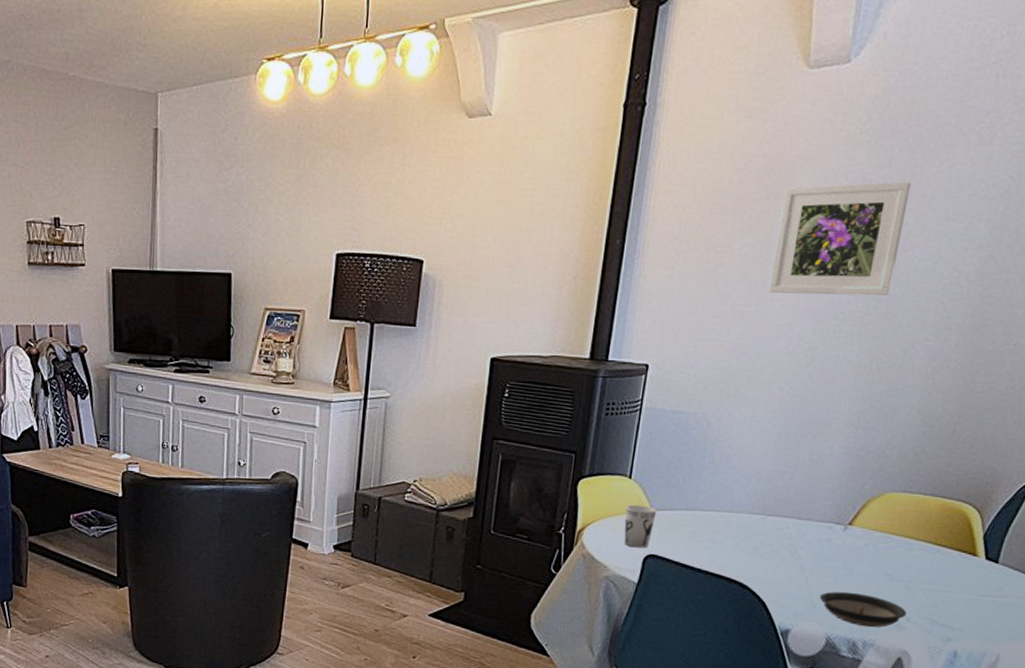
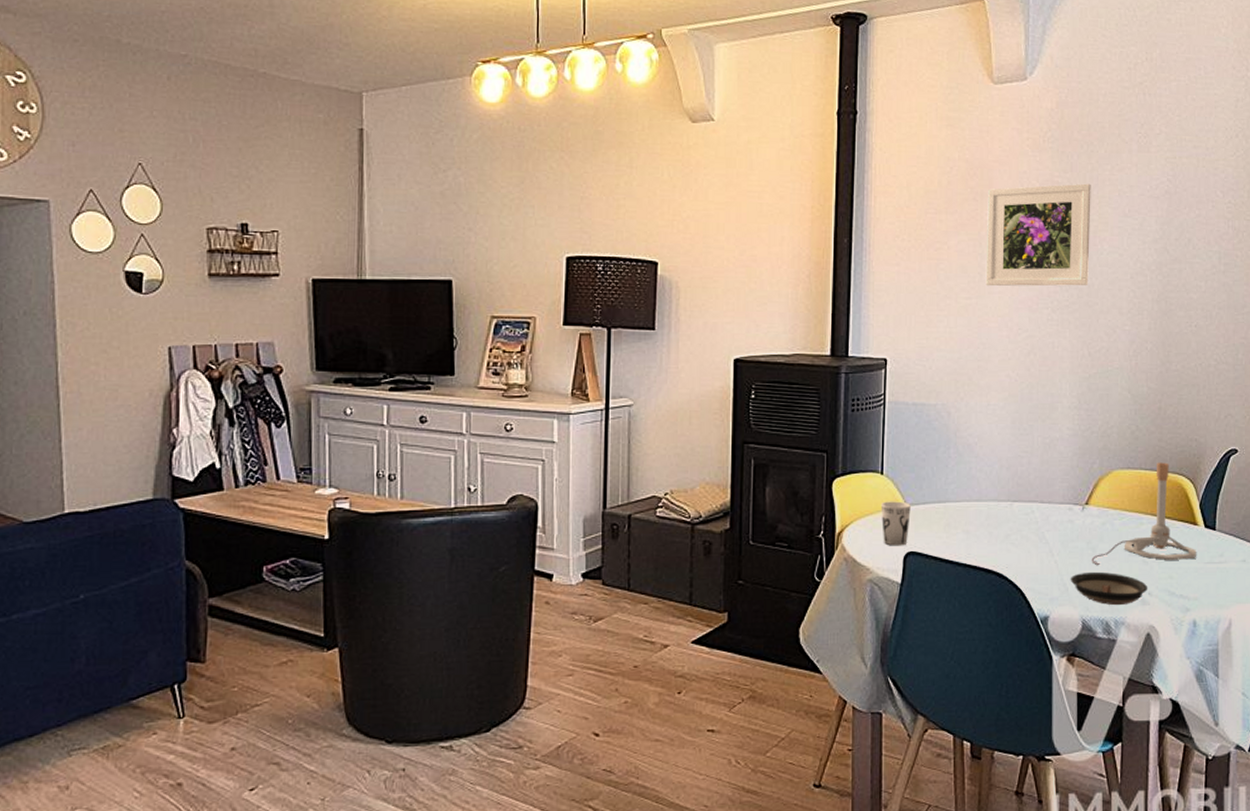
lamp base: none [846,488,971,590] -> present [1091,462,1196,566]

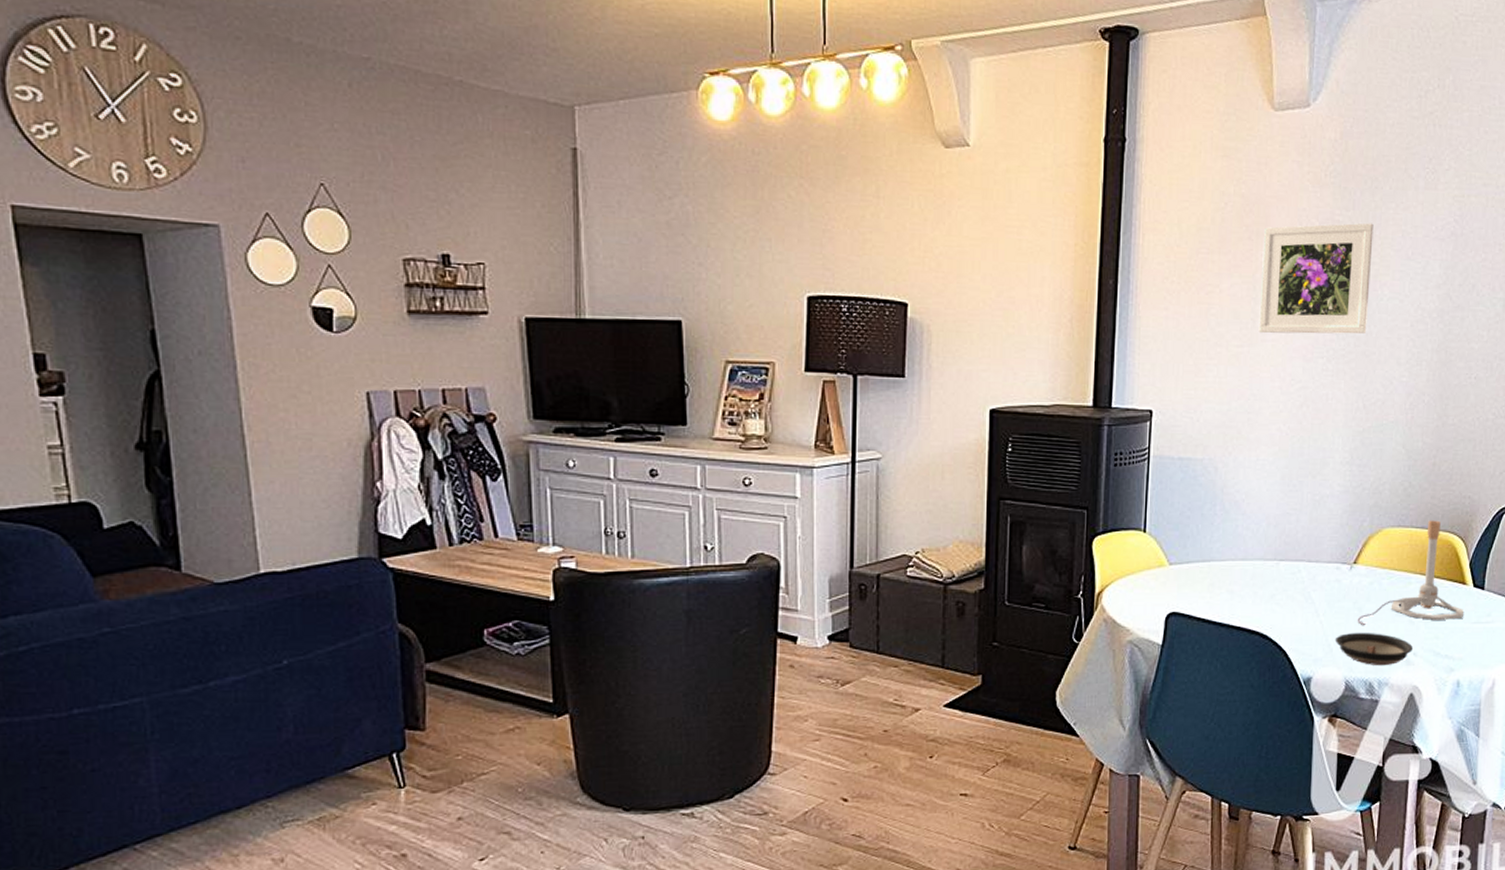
cup: present [880,501,911,546] -> none [1142,560,1174,607]

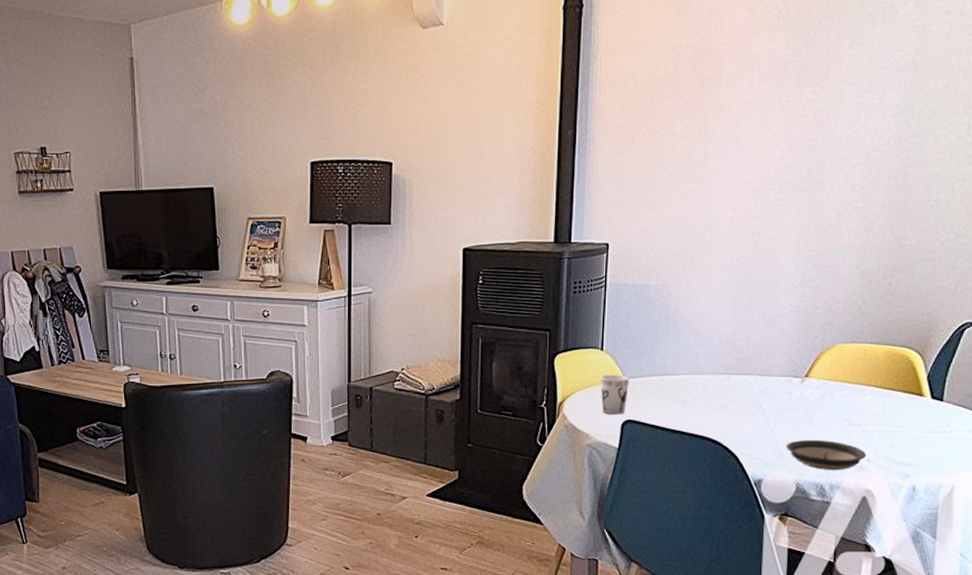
cup: none [1142,560,1174,607] -> present [600,374,629,415]
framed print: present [1258,223,1374,334] -> none [710,60,828,170]
lamp base: present [1357,520,1464,626] -> none [808,336,920,434]

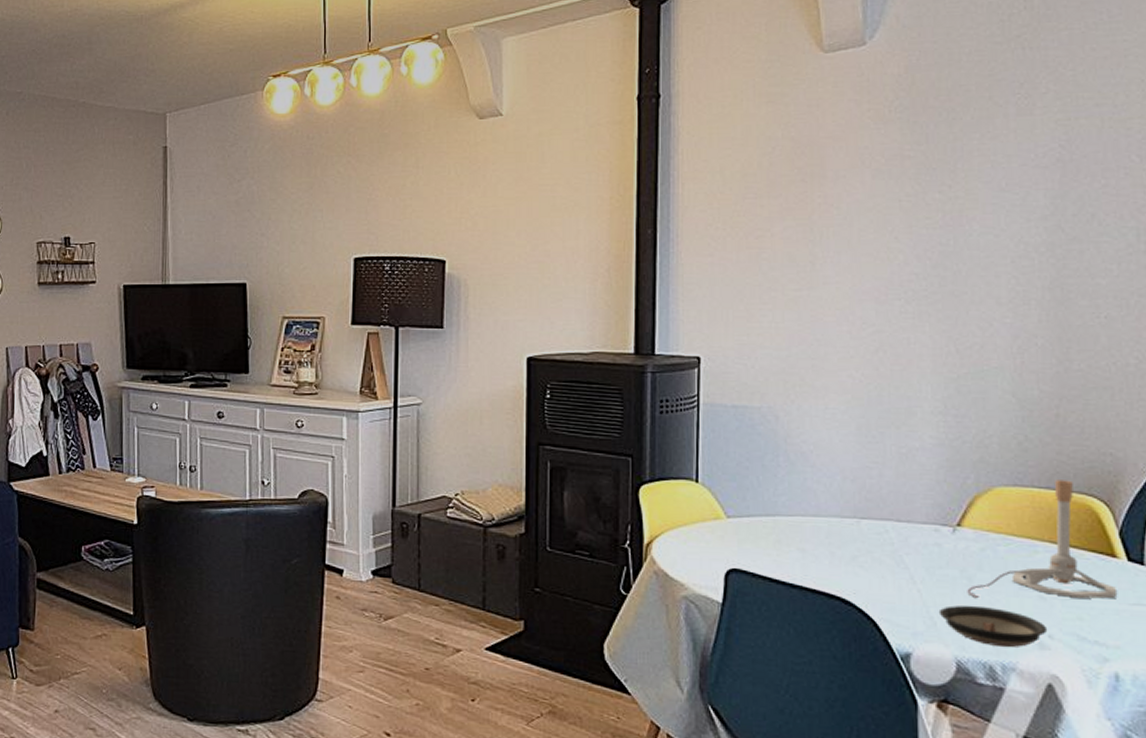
cup: present [600,374,629,415] -> none [696,511,732,562]
lamp base: none [808,336,920,434] -> present [967,480,1116,599]

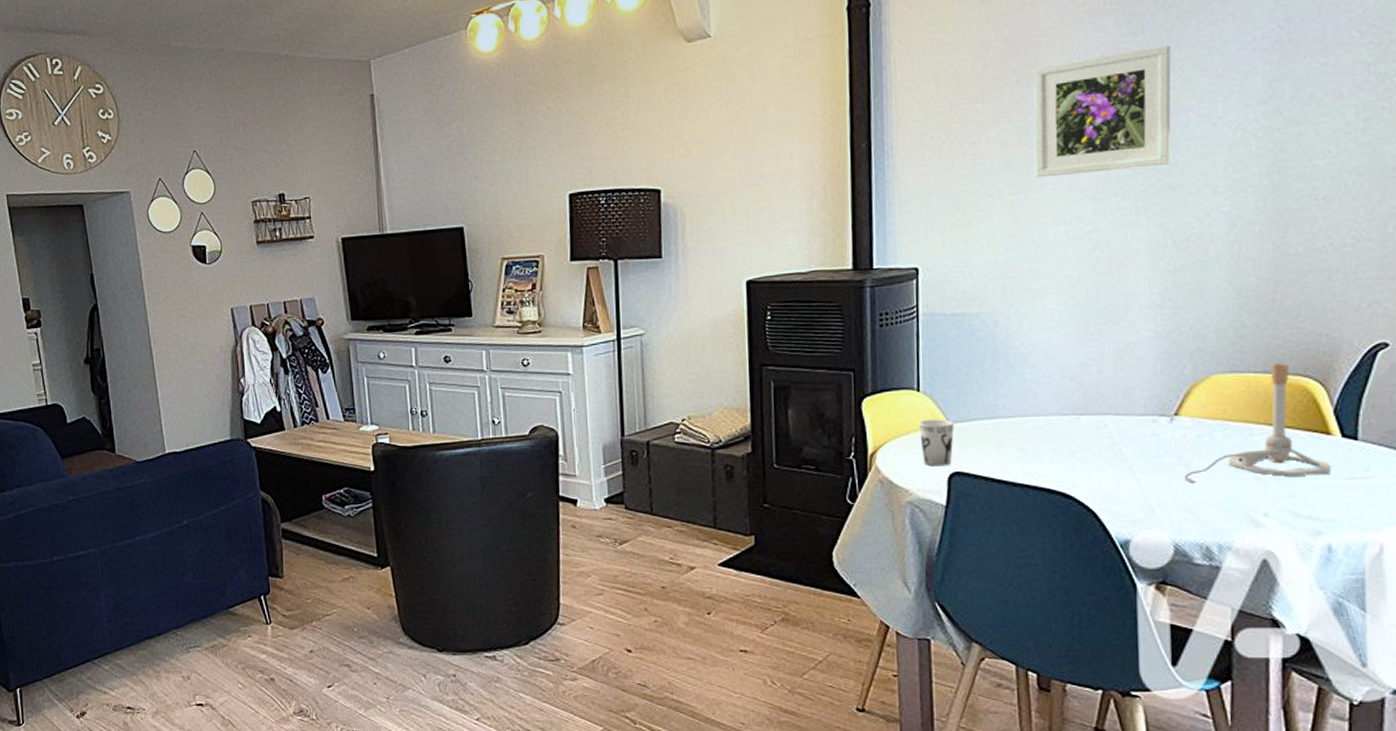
cup: none [696,511,732,562] -> present [918,419,954,466]
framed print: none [819,156,955,276] -> present [1033,45,1171,178]
saucer: present [938,605,1048,647] -> none [1156,490,1263,527]

